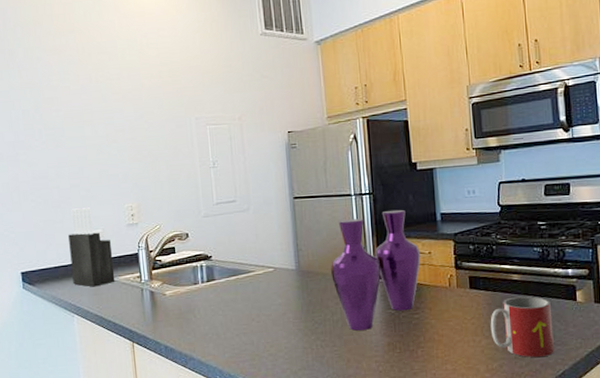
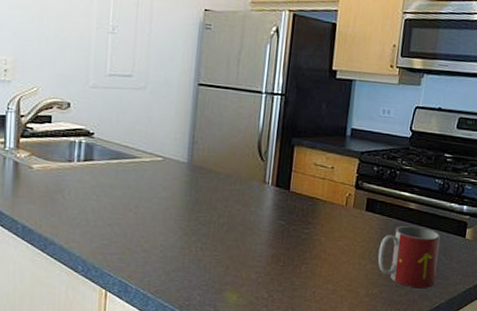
vase: present [331,209,421,331] -> none [225,116,324,238]

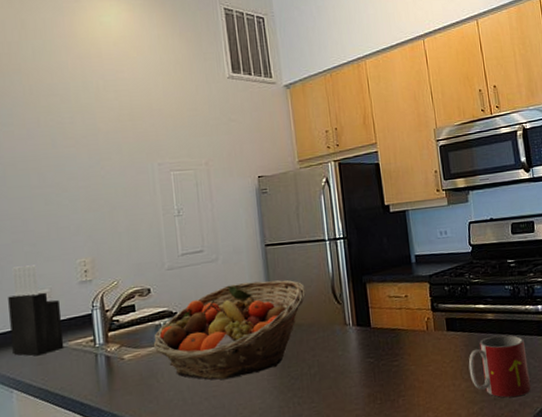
fruit basket: none [64,117,232,211] -> present [153,280,307,380]

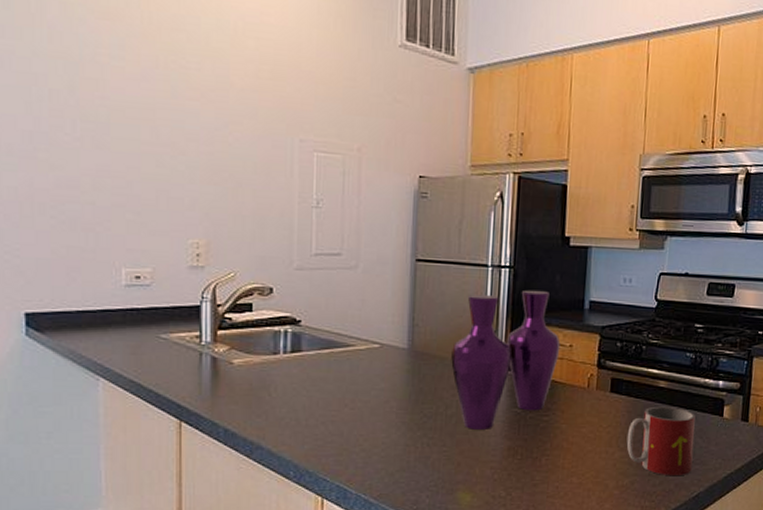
knife block: present [8,265,64,356] -> none [102,235,164,344]
fruit basket: present [153,280,307,380] -> none [269,299,457,406]
vase: none [306,253,398,384] -> present [451,290,561,430]

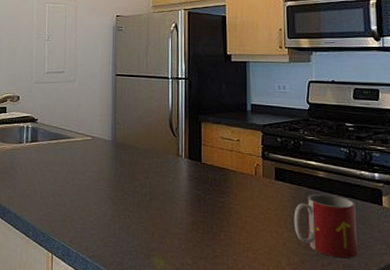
vase: present [451,290,561,430] -> none [144,96,230,207]

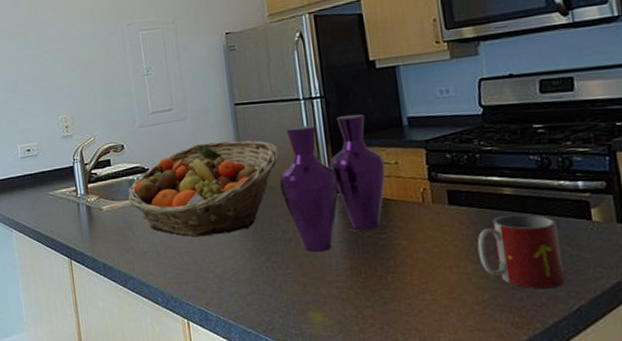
fruit basket: none [16,104,147,183] -> present [128,140,280,237]
vase: none [144,96,230,207] -> present [279,114,386,252]

